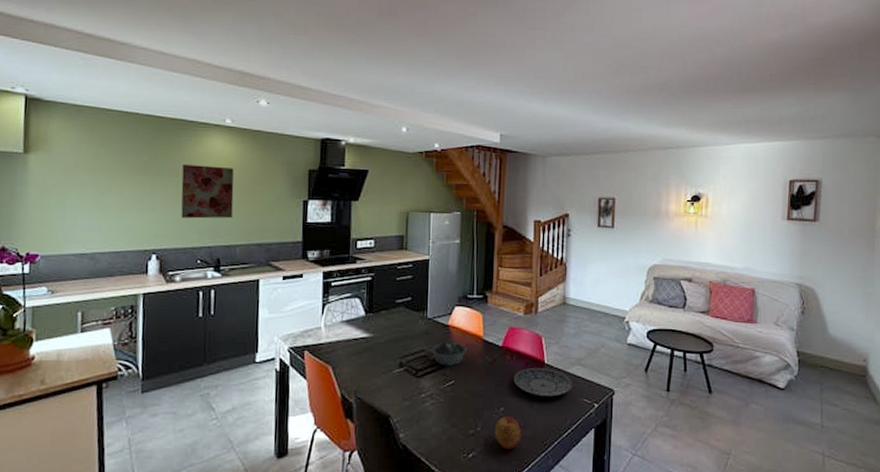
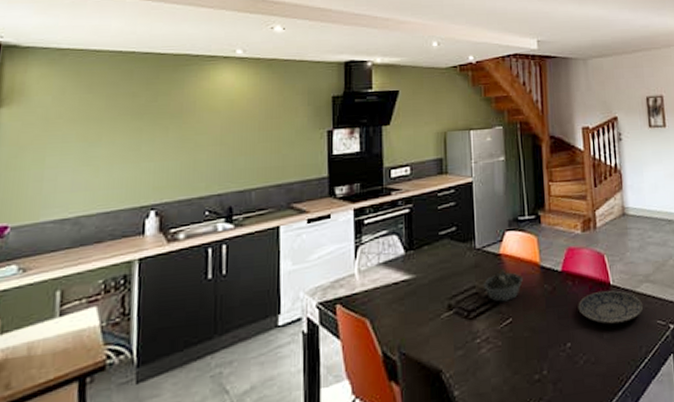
wall art: present [181,165,234,219] -> none [185,102,247,165]
apple: present [494,417,522,450] -> none [562,352,594,394]

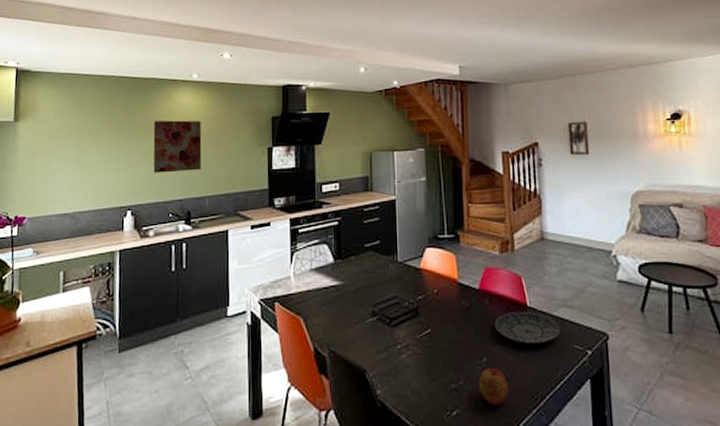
wall art: none [185,102,247,165] -> present [153,120,202,173]
bowl: present [483,270,523,302] -> none [404,284,442,313]
apple: none [562,352,594,394] -> present [478,368,509,406]

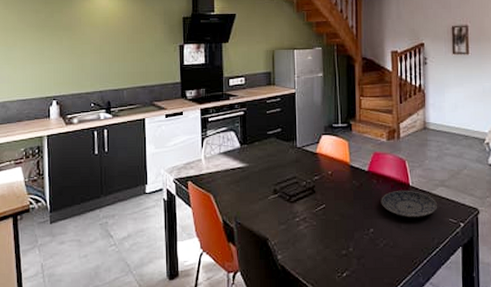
wall art: present [153,120,202,173] -> none [74,19,119,67]
apple: present [478,368,509,406] -> none [365,237,392,269]

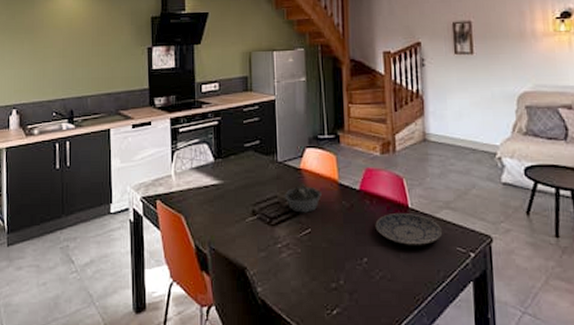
bowl: none [302,166,335,191] -> present [284,184,322,213]

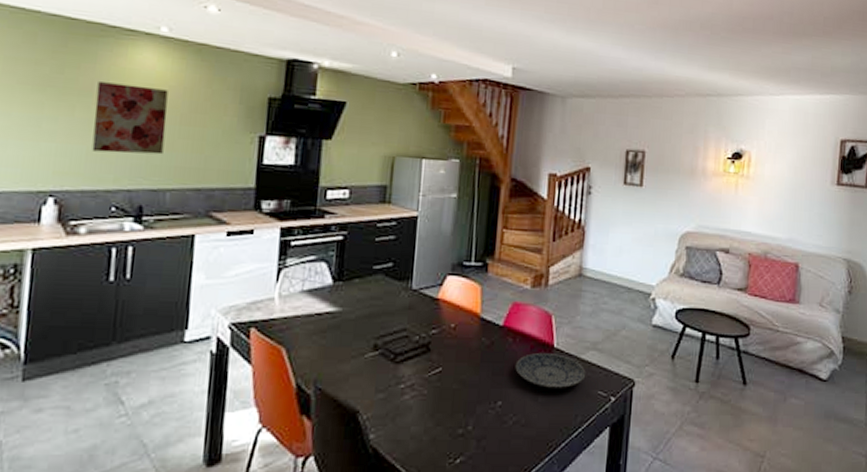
wall art: none [36,20,83,73] -> present [92,82,168,155]
bowl: present [284,184,322,213] -> none [414,316,460,349]

